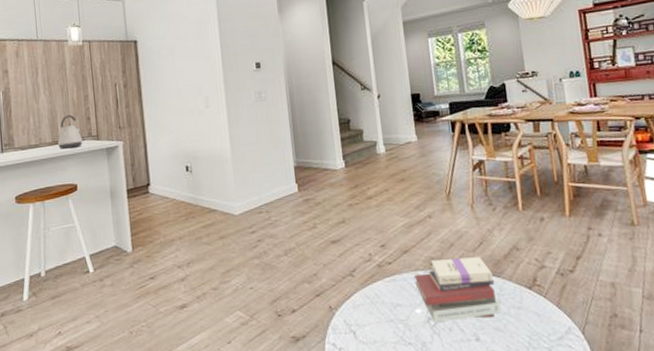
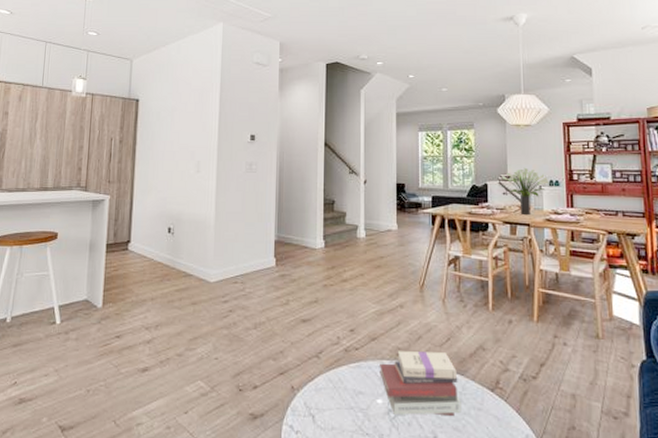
kettle: present [57,114,83,149] -> none [45,163,71,196]
flower arrangement: none [519,61,570,110] -> present [501,167,549,214]

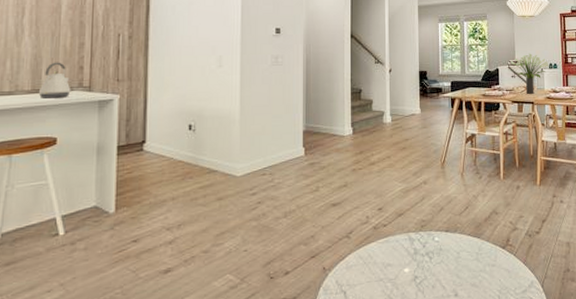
kettle: none [45,163,71,196] -> present [38,62,71,99]
books: present [380,351,461,416] -> none [406,220,478,280]

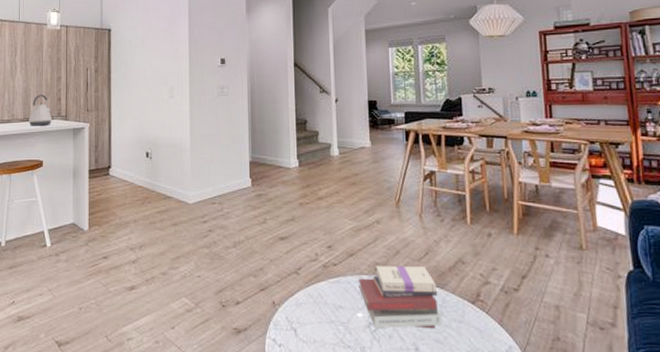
books: none [406,220,478,280] -> present [358,266,442,328]
flower arrangement: present [510,53,549,94] -> none [476,79,526,127]

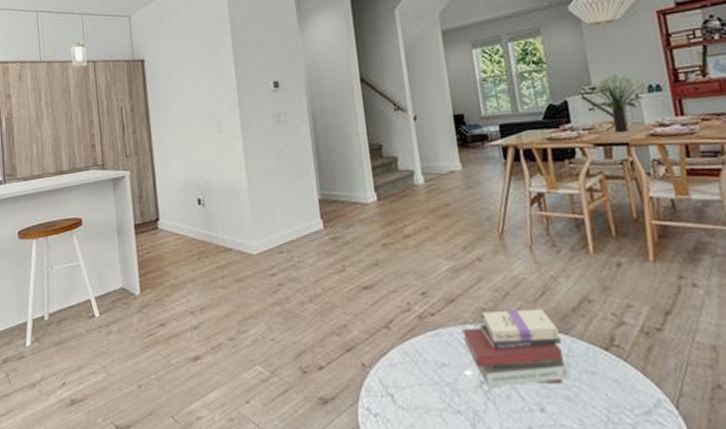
kettle: present [28,94,52,126] -> none [61,142,88,180]
flower arrangement: none [476,79,526,127] -> present [584,73,648,132]

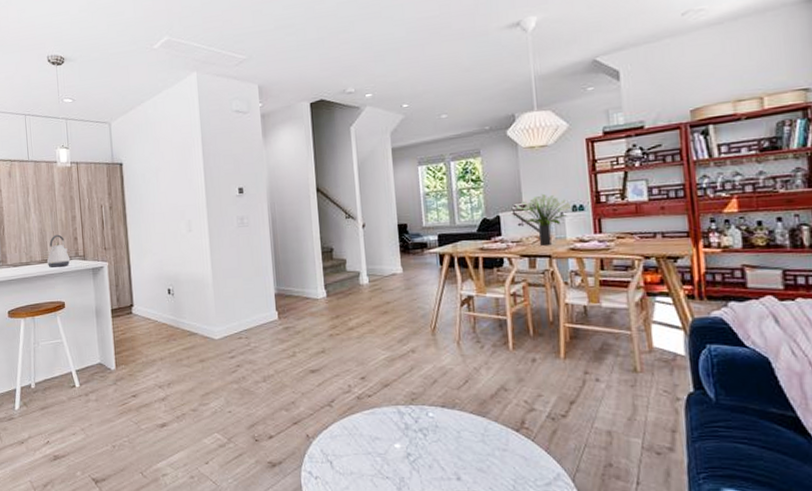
kettle: none [61,142,88,180] -> present [46,234,71,268]
books: present [462,309,571,387] -> none [395,395,485,458]

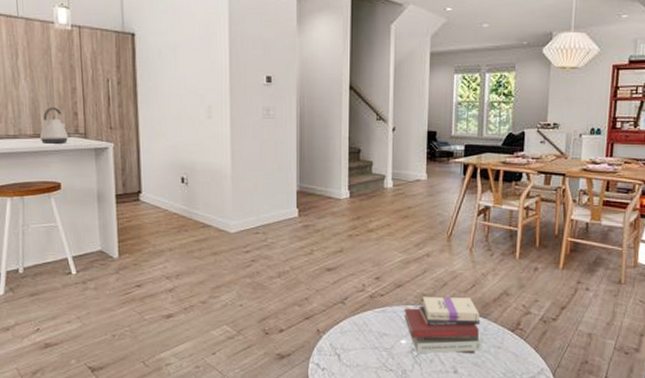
books: none [395,395,485,458] -> present [404,297,482,353]
flower arrangement: present [515,193,572,245] -> none [540,114,591,164]

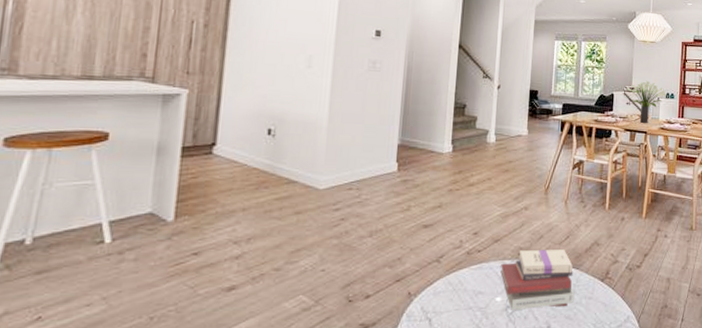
kettle: present [39,107,69,144] -> none [89,46,131,88]
flower arrangement: none [540,114,591,164] -> present [626,80,666,123]

